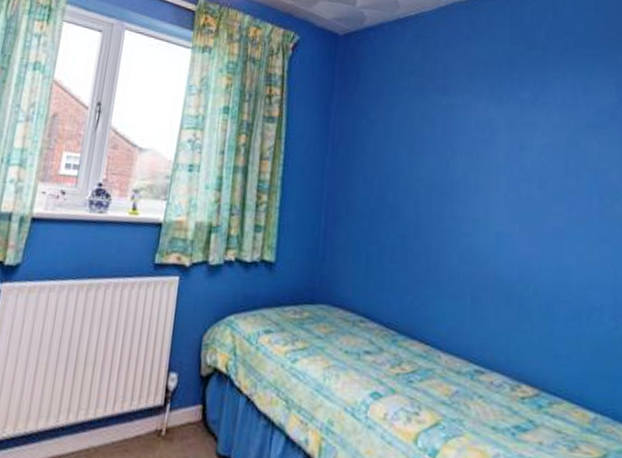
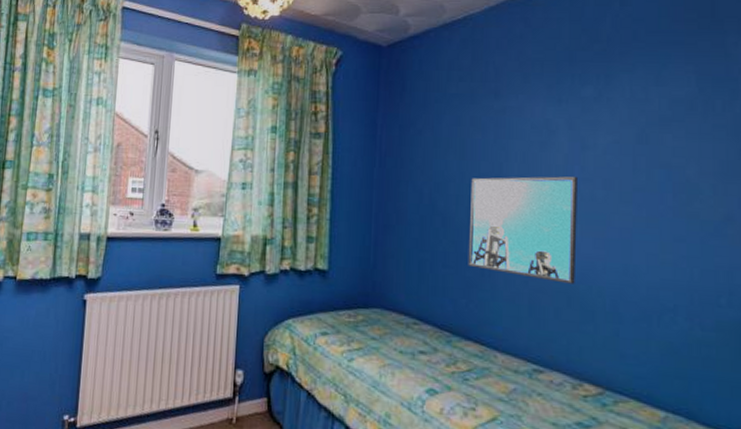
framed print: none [414,172,516,282] -> present [468,176,577,284]

